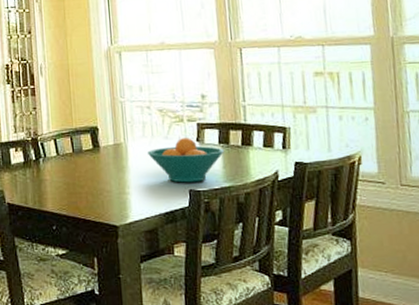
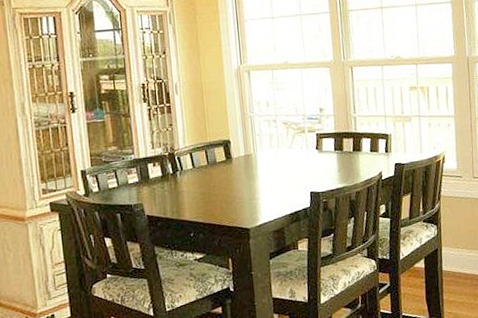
fruit bowl: present [148,138,224,183] -> none [275,147,339,187]

